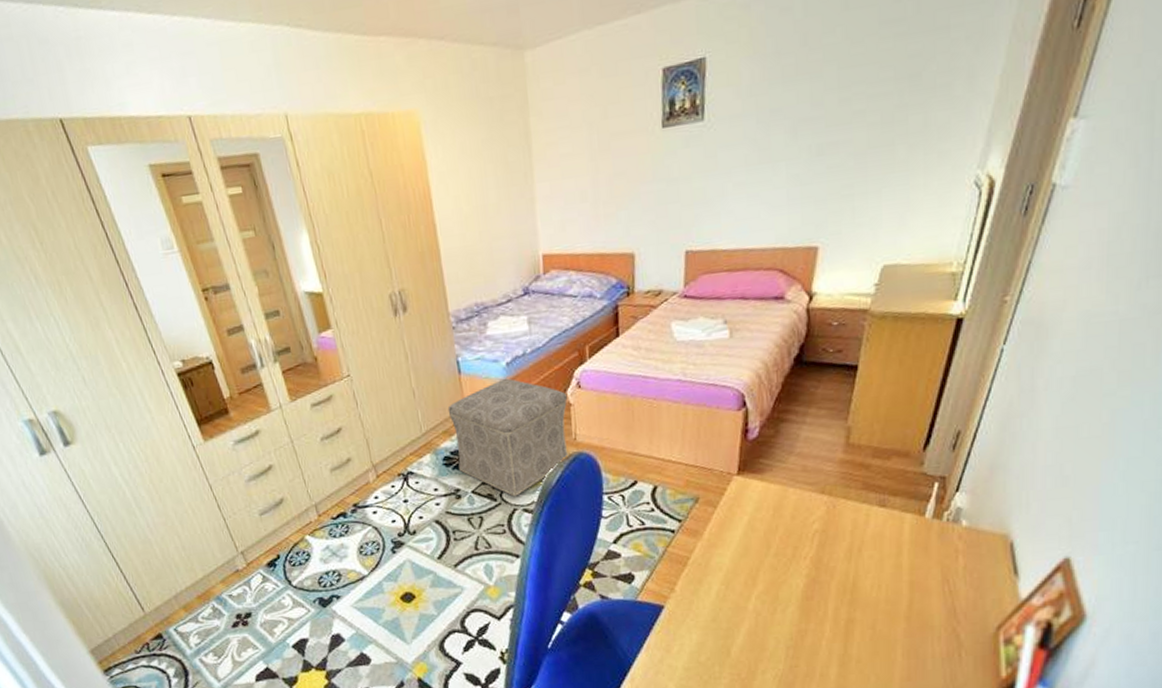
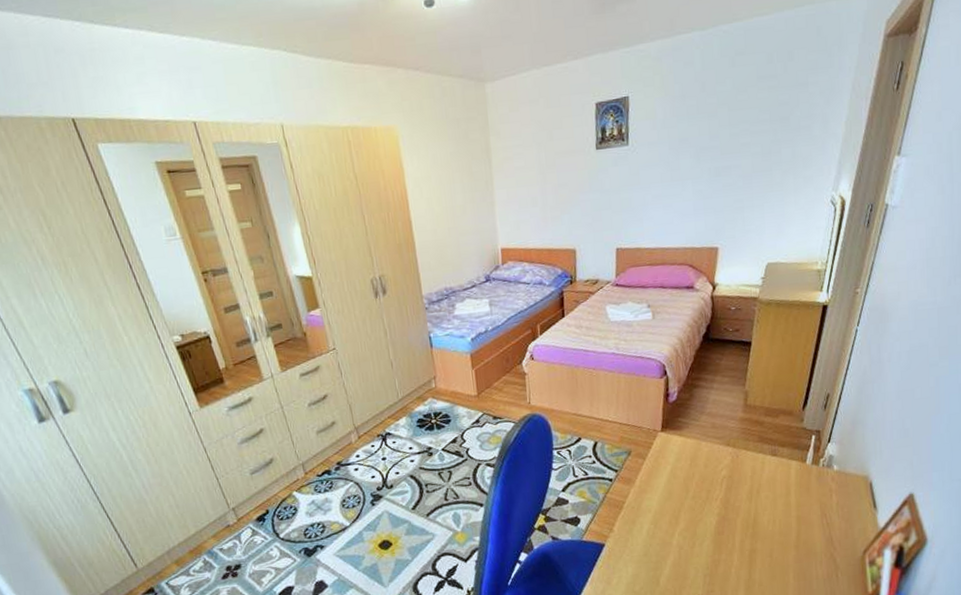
ottoman: present [447,378,569,497] -> none [421,351,524,453]

